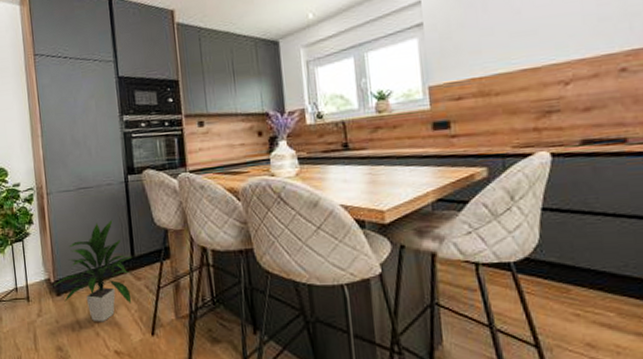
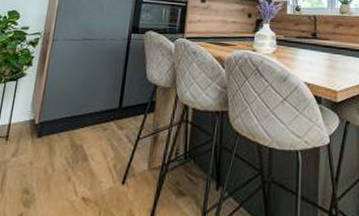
indoor plant: present [53,219,133,322] -> none [36,70,120,168]

